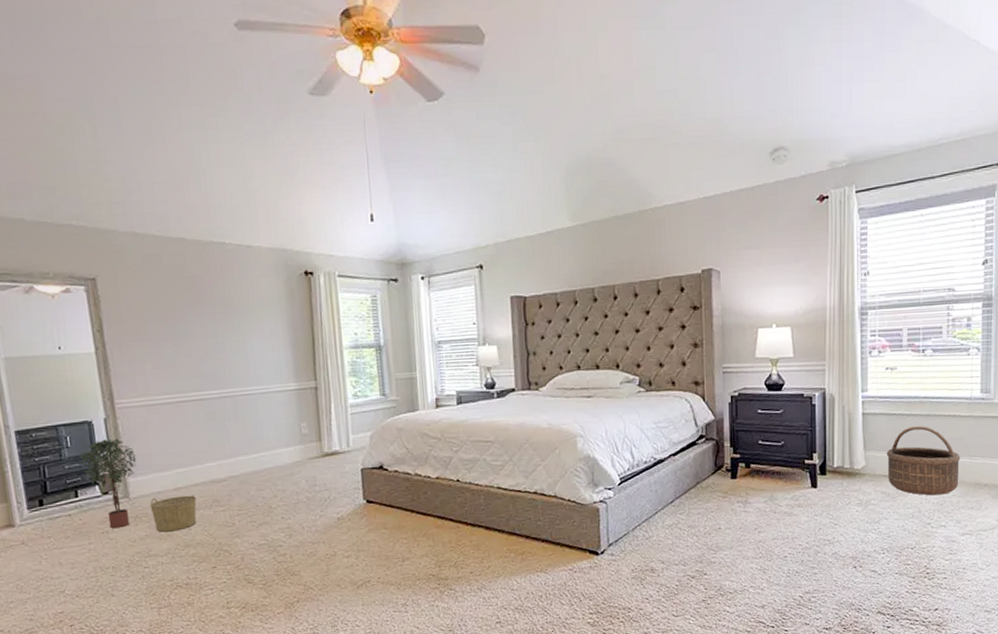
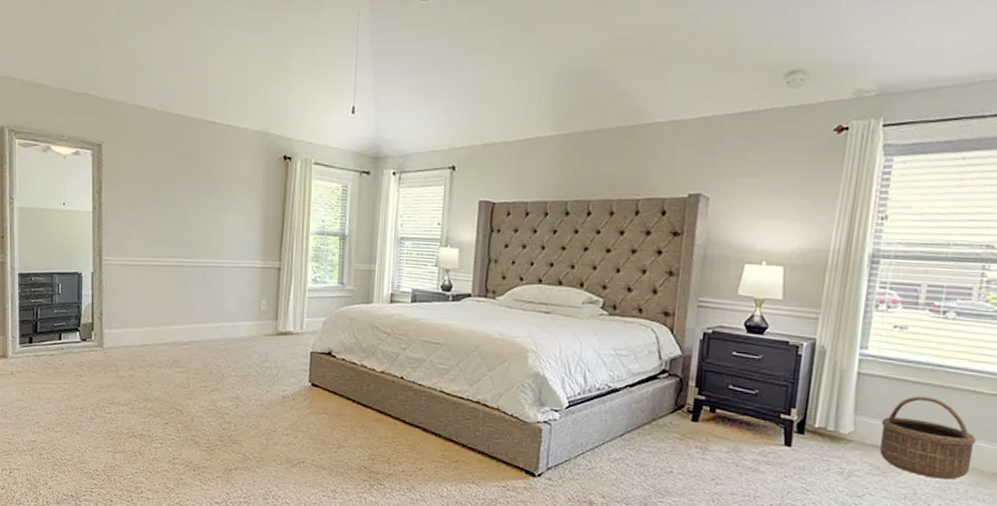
potted tree: present [80,438,137,529] -> none [68,290,114,374]
basket: present [149,495,197,532] -> none [119,350,159,384]

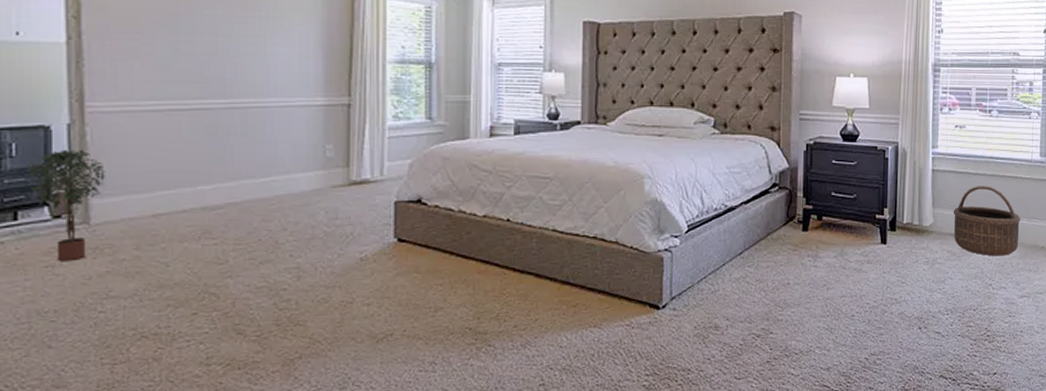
potted tree: none [68,290,114,374] -> present [28,149,105,262]

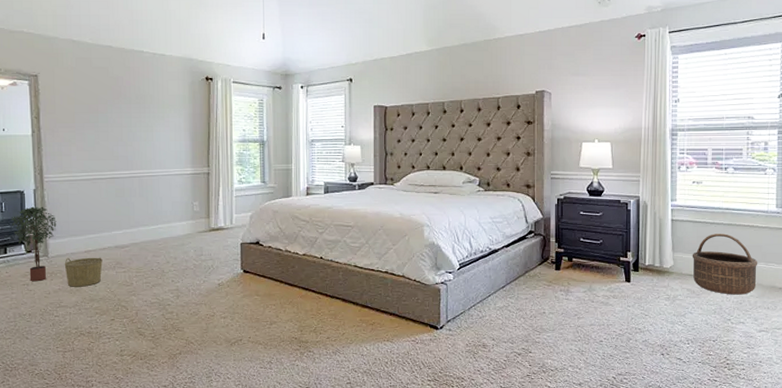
basket: none [116,223,180,268] -> present [64,257,103,287]

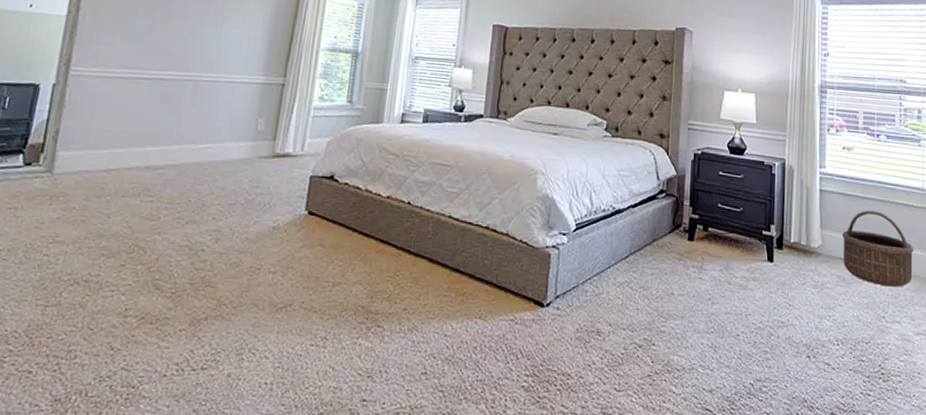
potted tree: present [12,206,57,282] -> none [12,105,75,206]
basket: present [64,257,103,287] -> none [71,176,126,218]

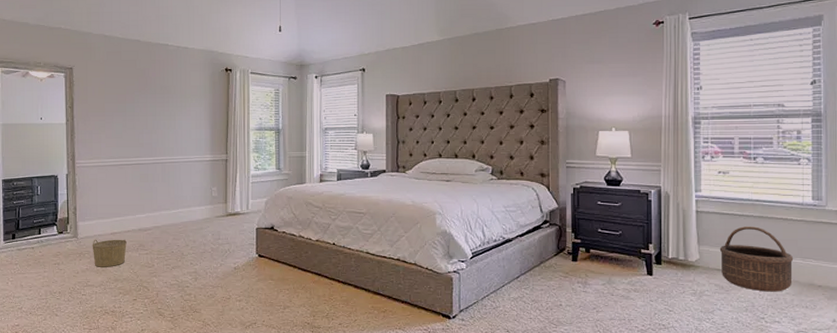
basket: none [71,176,126,218] -> present [92,239,127,267]

